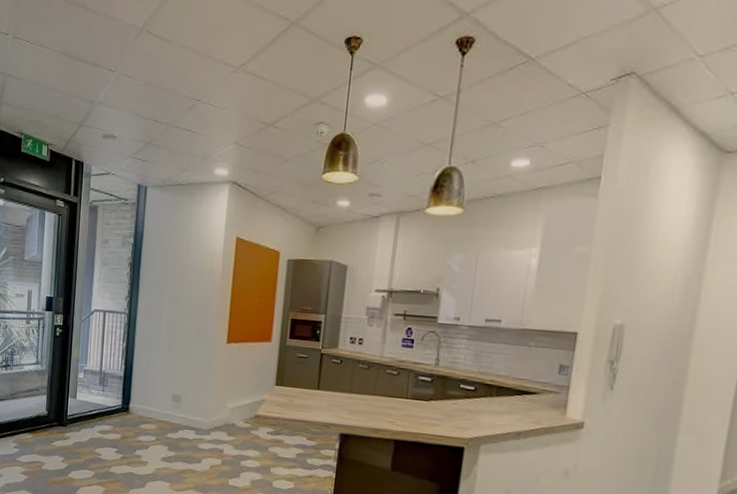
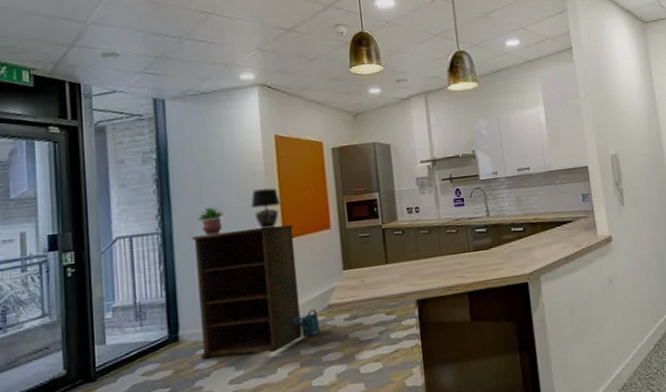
shelving unit: none [143,322,237,445] -> present [192,225,302,359]
potted plant: none [158,297,181,325] -> present [198,207,224,236]
table lamp: none [204,288,231,330] -> present [251,188,281,229]
watering can: none [223,415,245,441] -> present [293,309,320,338]

